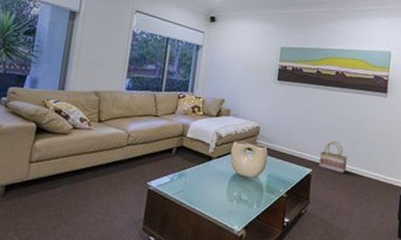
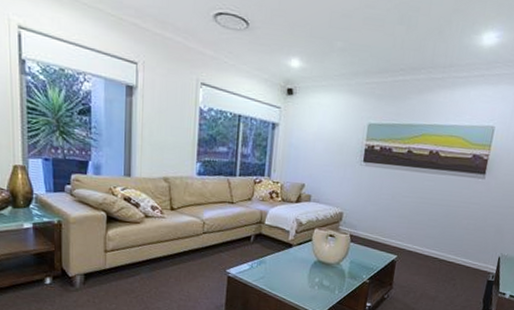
basket: present [318,140,347,174] -> none [404,226,435,260]

